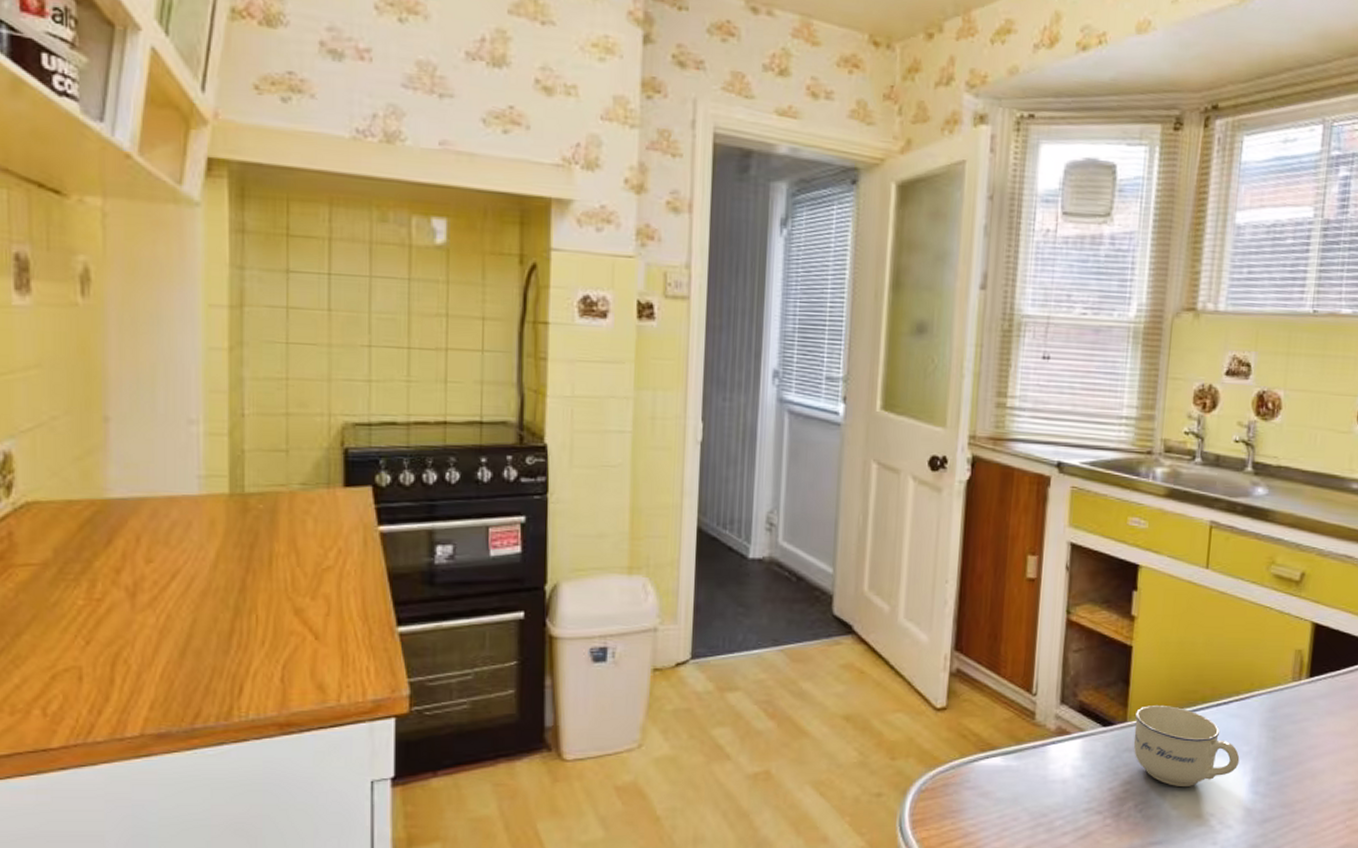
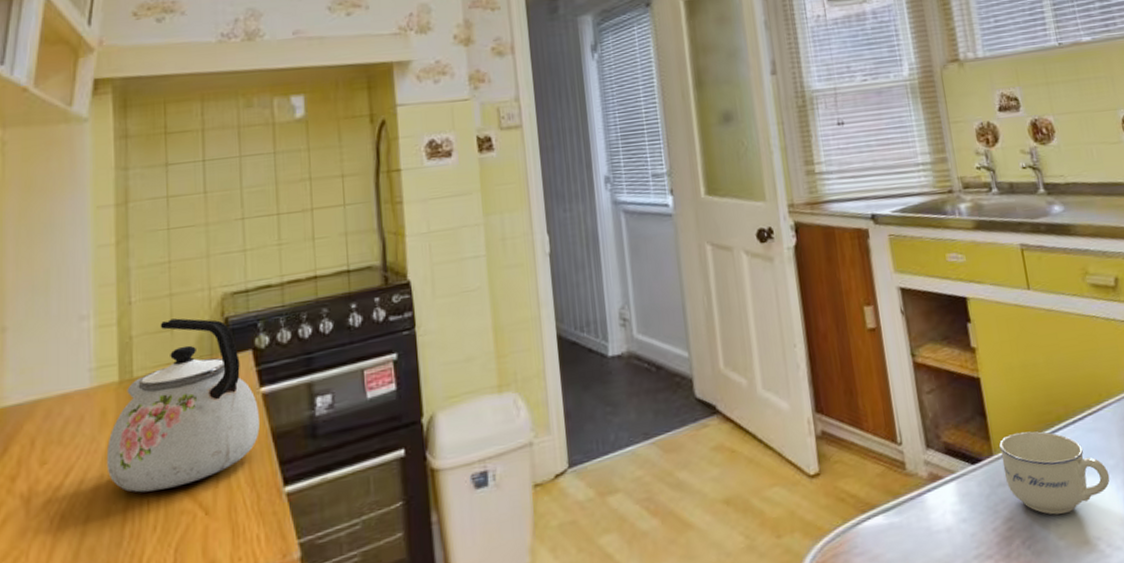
kettle: none [214,439,375,608] -> present [106,318,260,493]

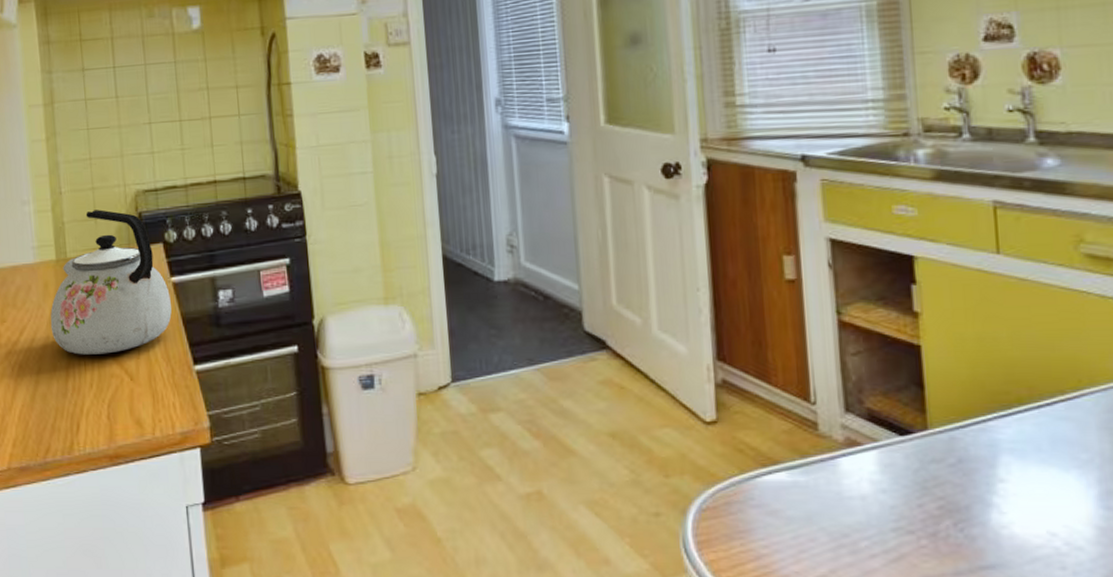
cup: present [999,431,1110,515] -> none [937,410,1079,502]

